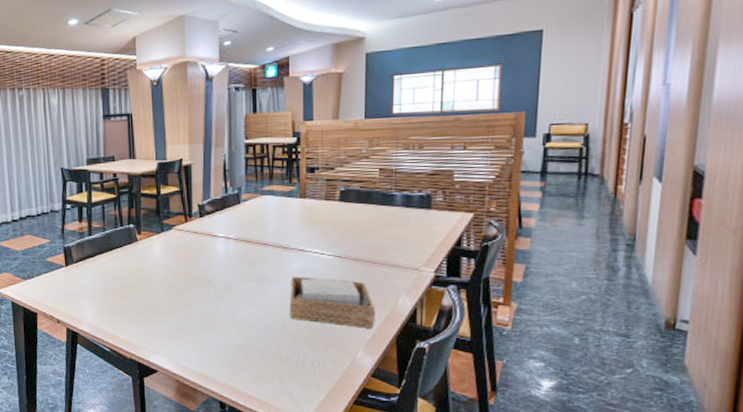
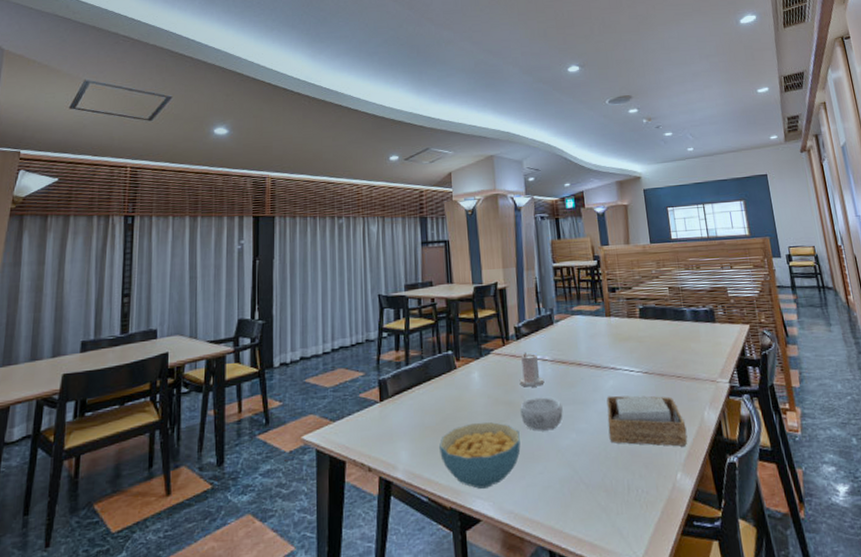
cereal bowl: none [120,290,198,346] -> present [439,422,521,489]
candle: none [200,229,226,262] -> present [519,351,544,387]
decorative bowl: none [200,273,243,303] -> present [520,397,563,431]

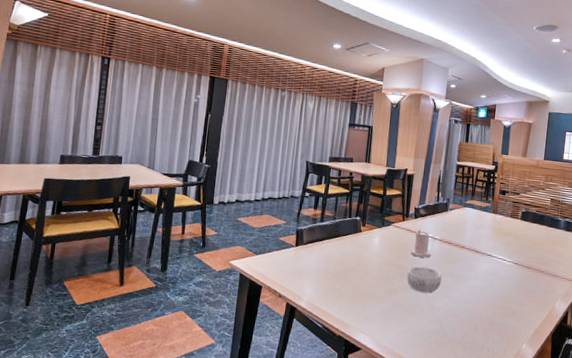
cereal bowl: present [439,422,521,489] -> none [337,276,403,327]
napkin holder: present [606,395,688,447] -> none [475,276,539,325]

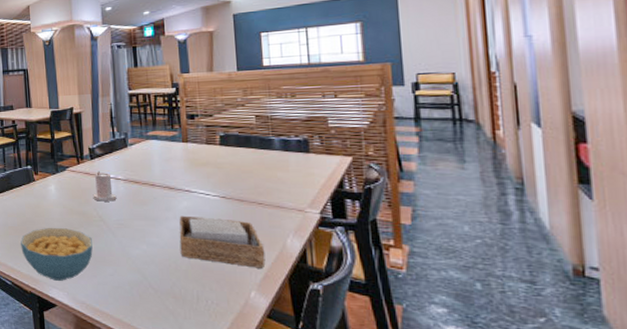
cereal bowl: none [337,276,403,327] -> present [21,227,93,281]
decorative bowl: present [407,266,442,294] -> none [93,211,134,240]
napkin holder: none [475,276,539,325] -> present [179,215,266,268]

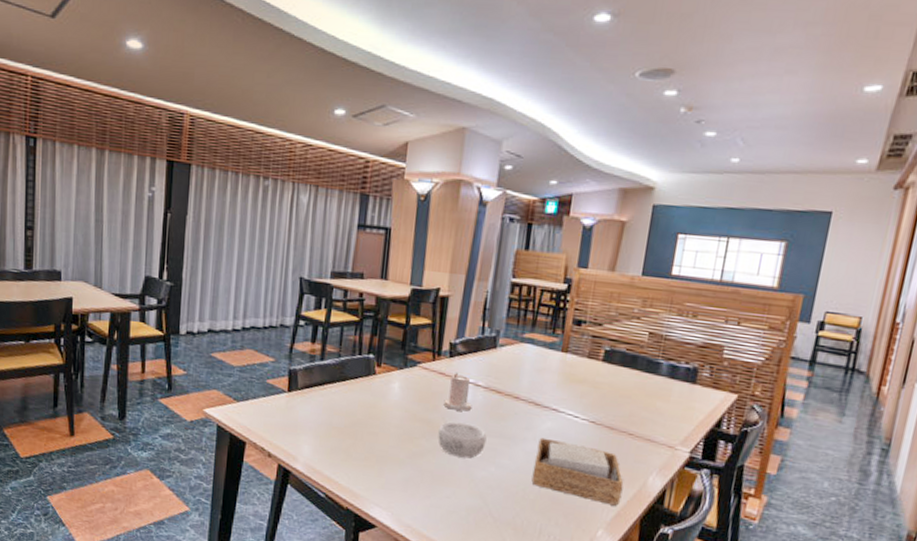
cereal bowl: present [21,227,93,281] -> none [344,433,433,499]
decorative bowl: none [93,211,134,240] -> present [438,421,487,459]

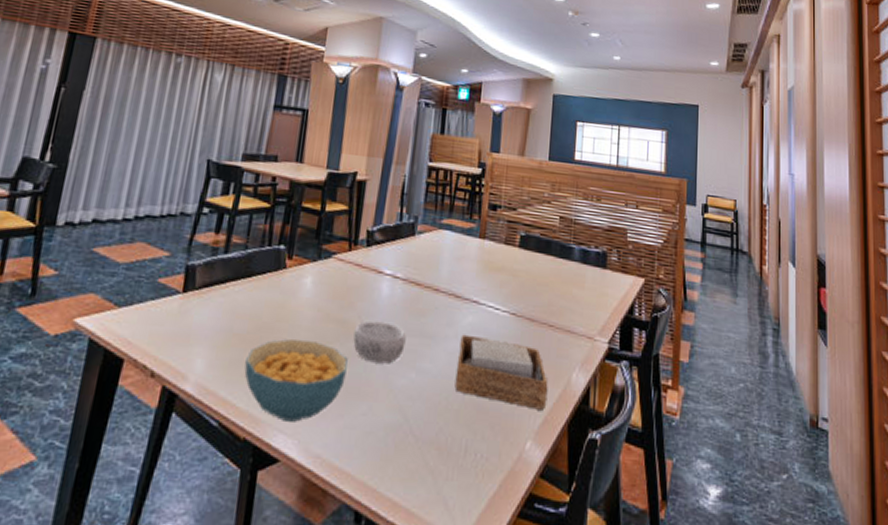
cereal bowl: none [344,433,433,499] -> present [244,338,348,422]
candle: present [443,372,472,412] -> none [360,263,391,308]

